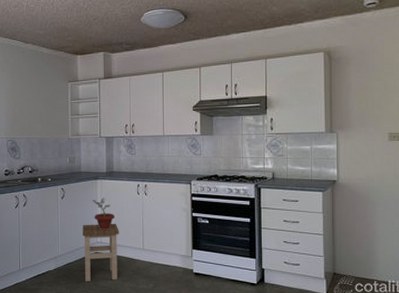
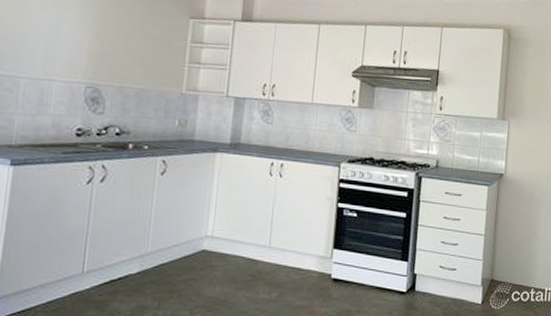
stool: present [82,223,119,282] -> none [183,211,240,291]
potted plant: present [93,198,115,230] -> none [206,177,236,221]

